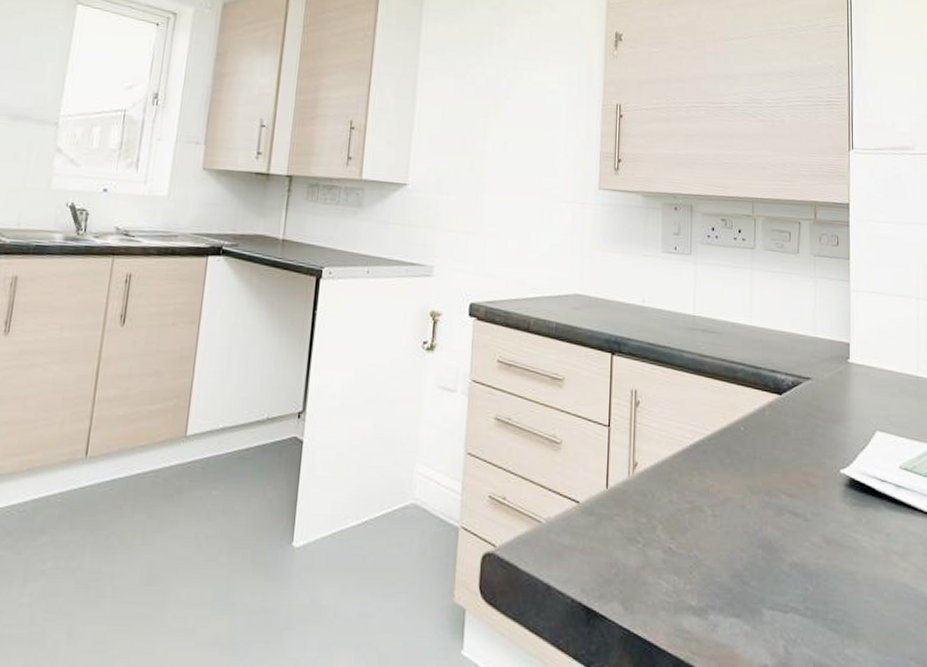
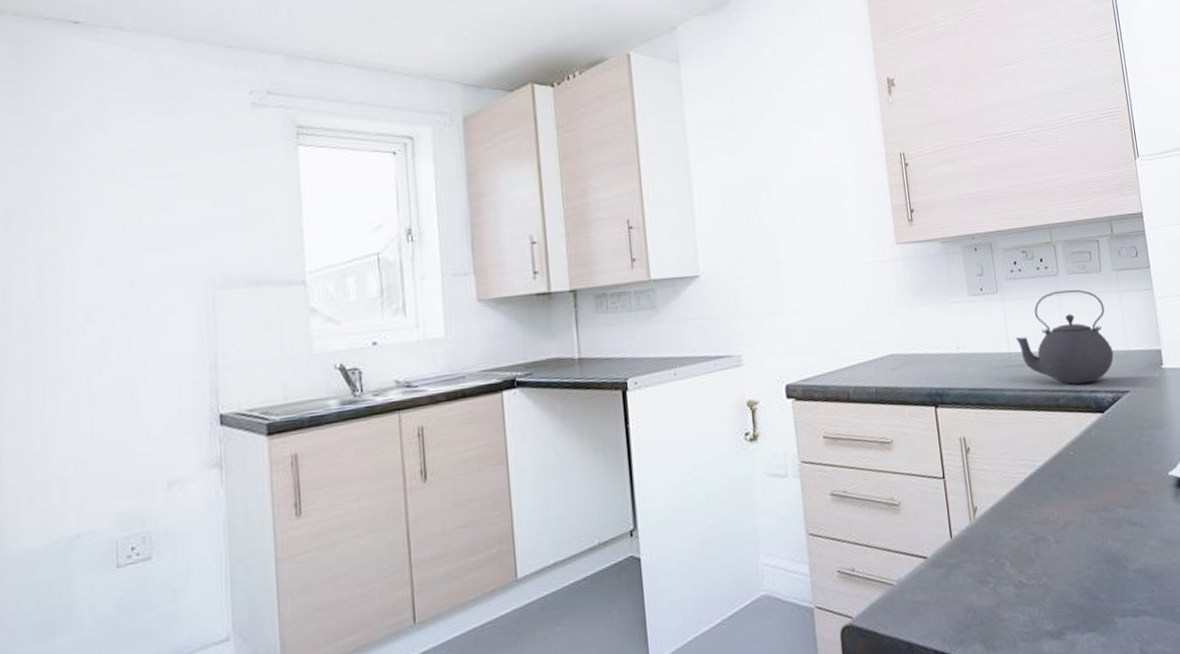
kettle: none [702,264,800,363] -> present [1015,289,1114,385]

